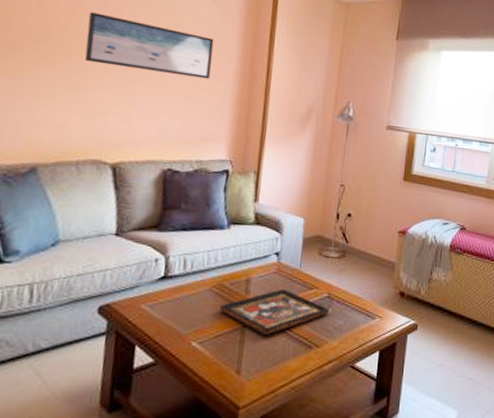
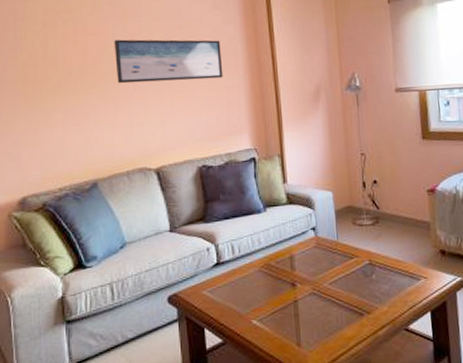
decorative tray: present [219,289,330,336] -> none [270,262,374,308]

